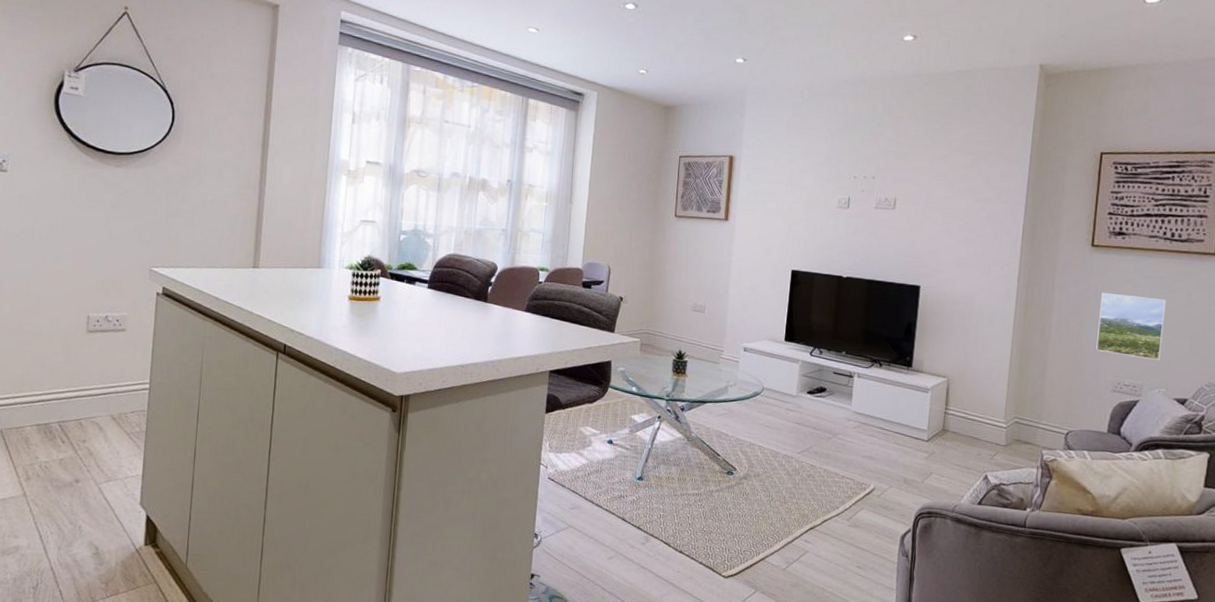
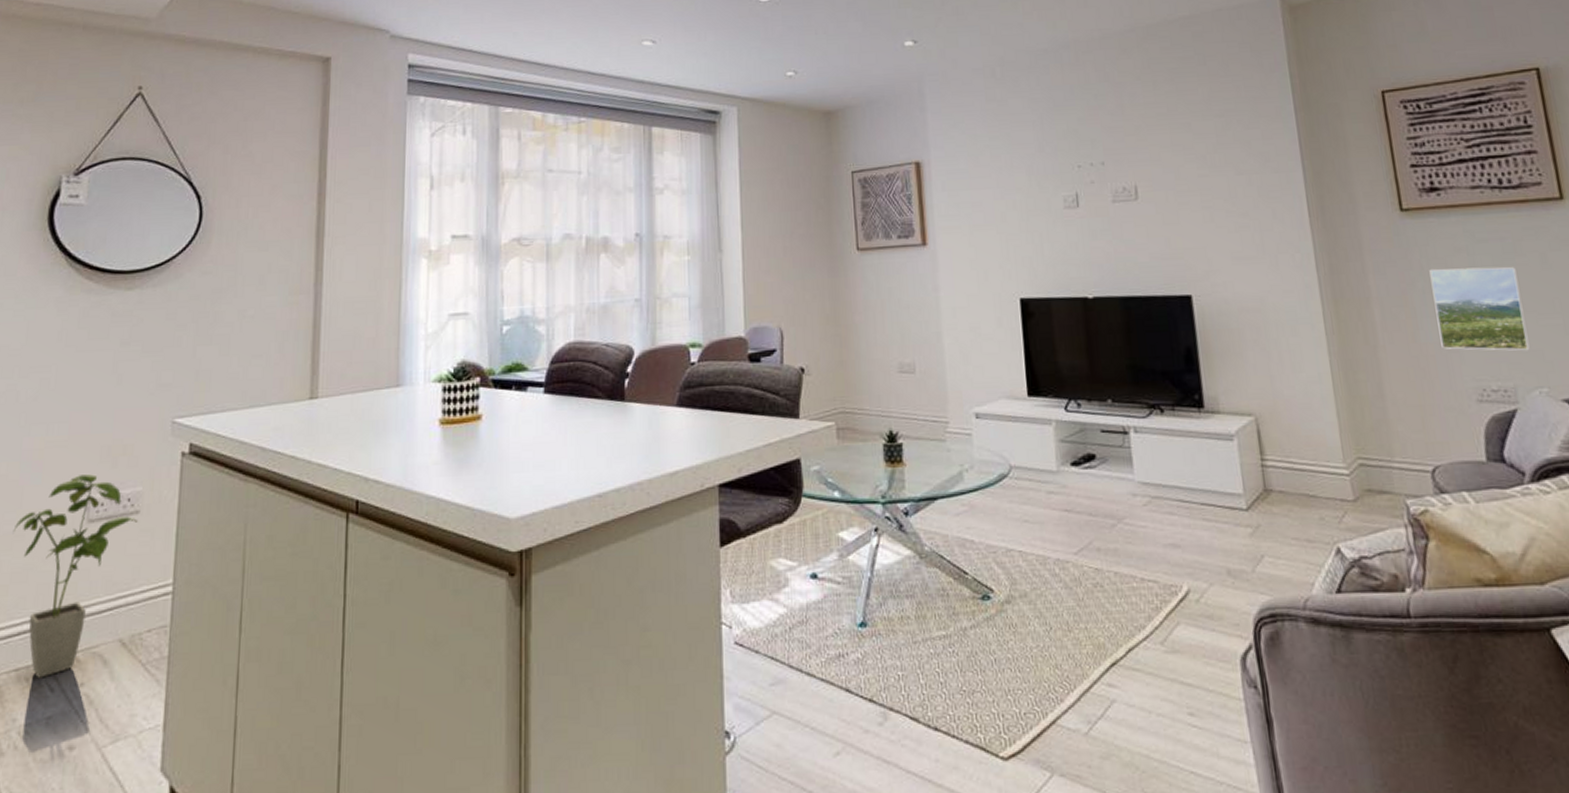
house plant: none [33,298,125,433] -> present [13,474,139,679]

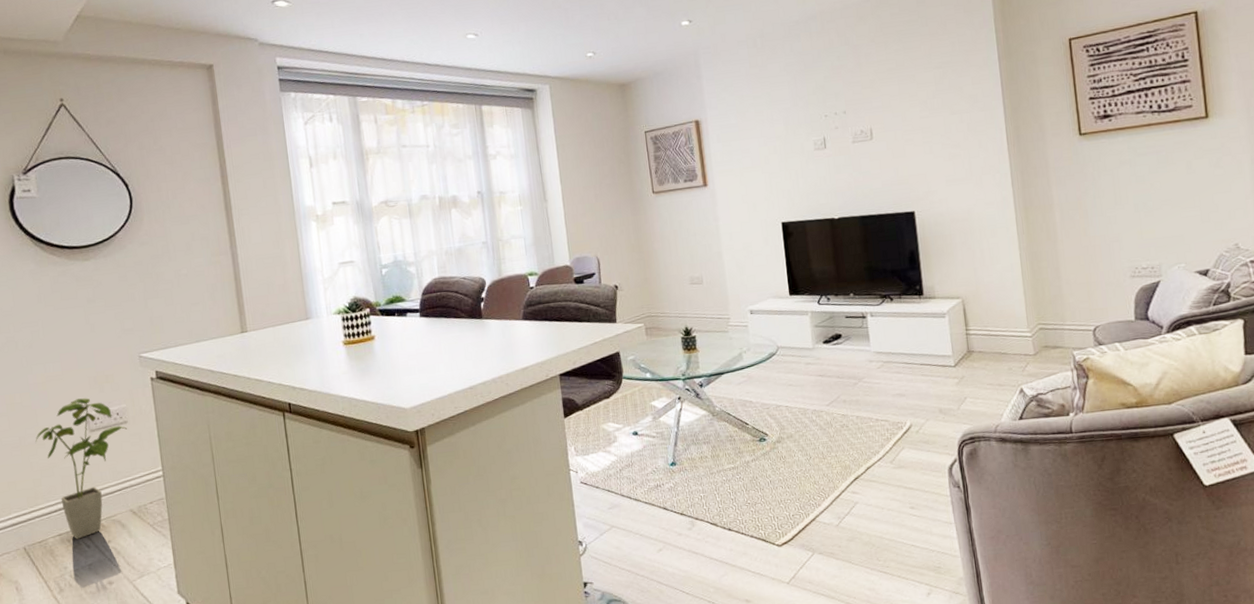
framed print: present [1429,267,1530,351] -> none [1100,173,1173,240]

